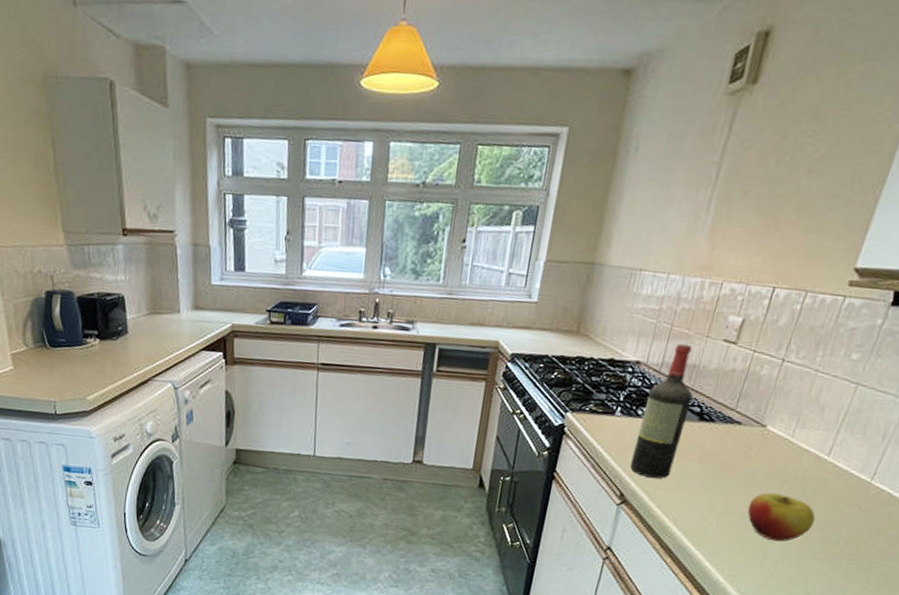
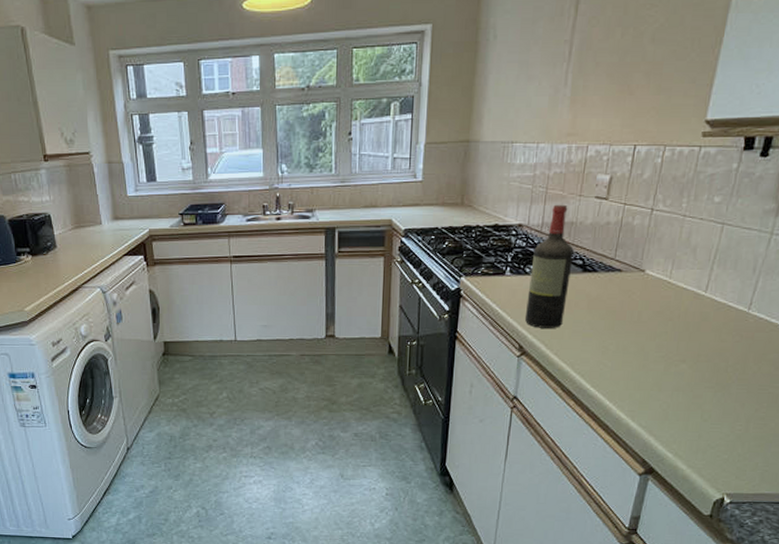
apple: present [747,492,816,542] -> none [638,331,702,375]

